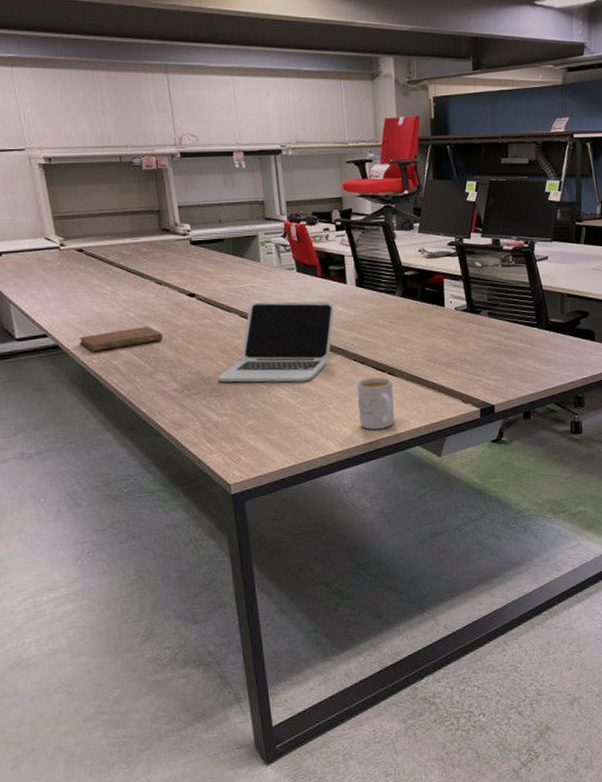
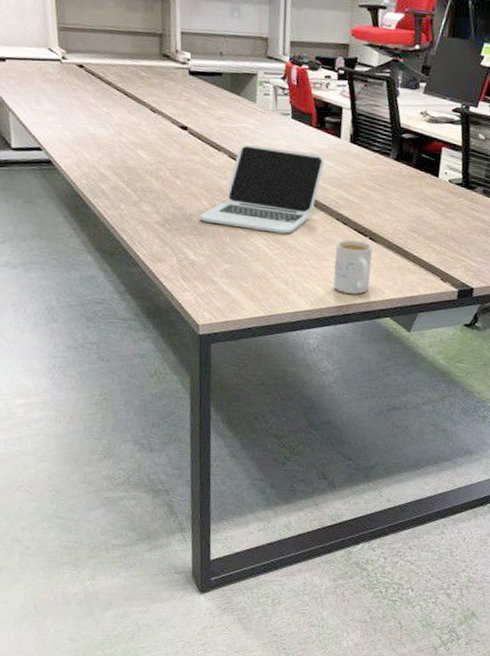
notebook: present [78,326,163,353] -> none [70,153,151,173]

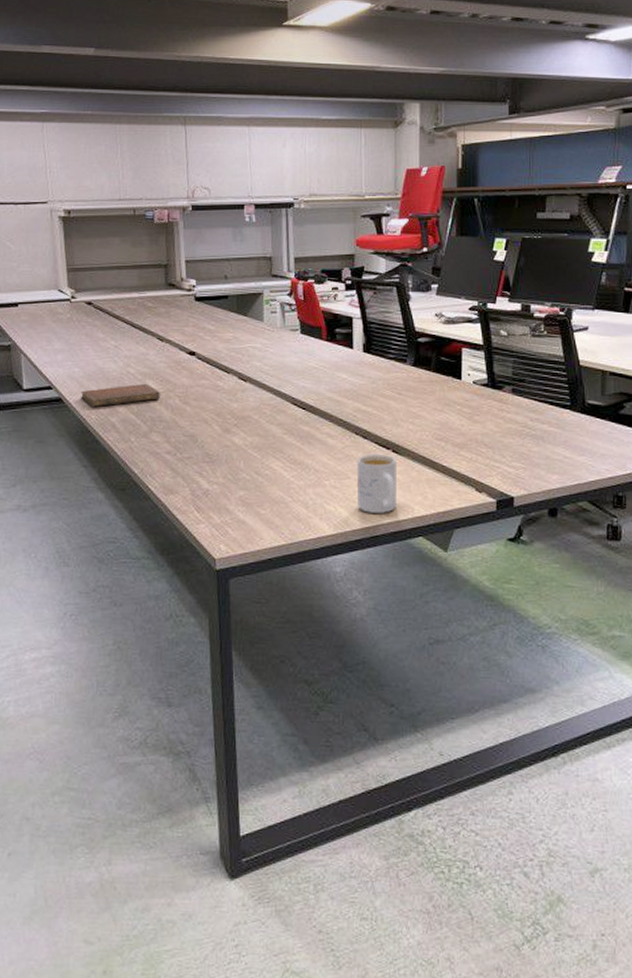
notebook: none [70,153,151,173] -> present [80,383,160,408]
laptop: present [199,145,324,234] -> none [211,365,337,453]

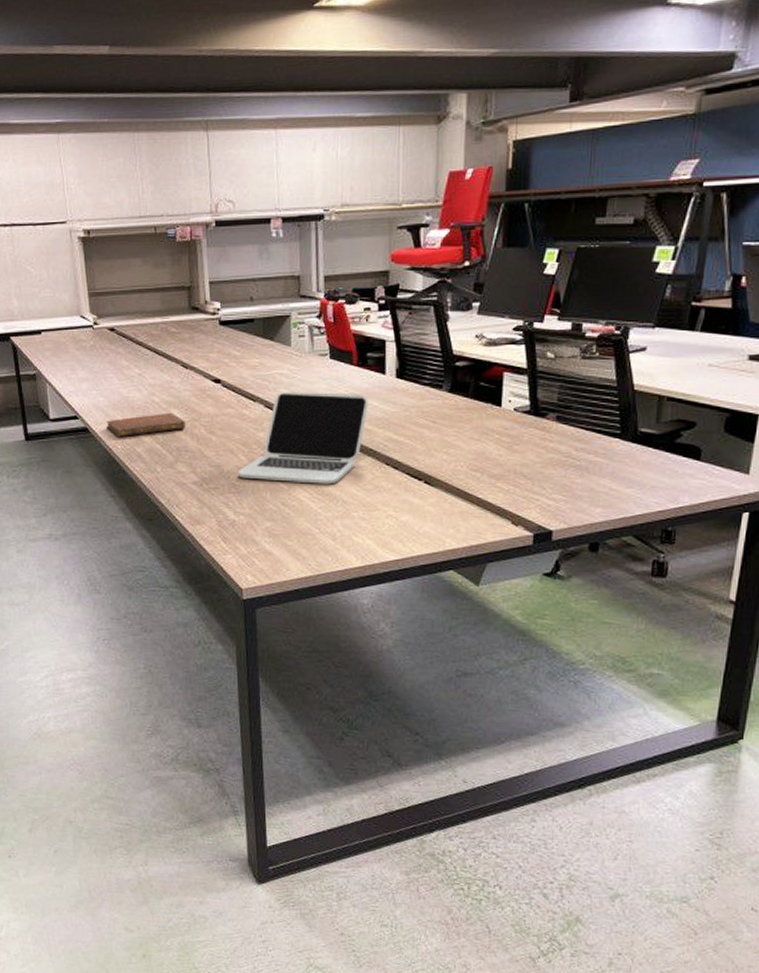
laptop: none [211,365,337,453] -> present [237,392,368,484]
mug: present [356,453,397,513] -> none [385,484,429,546]

